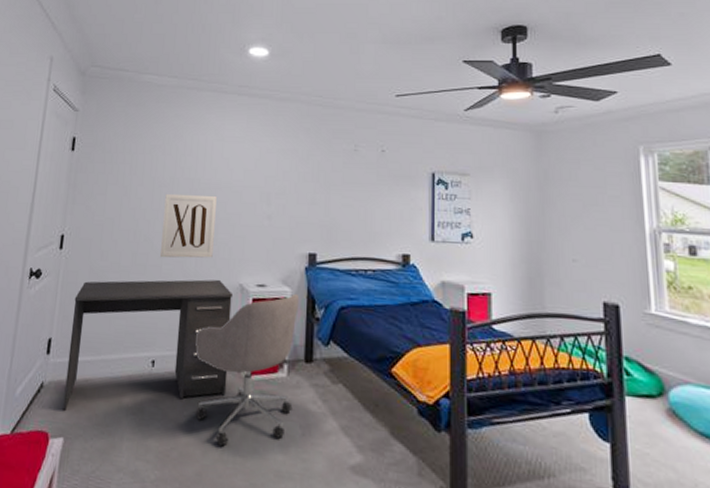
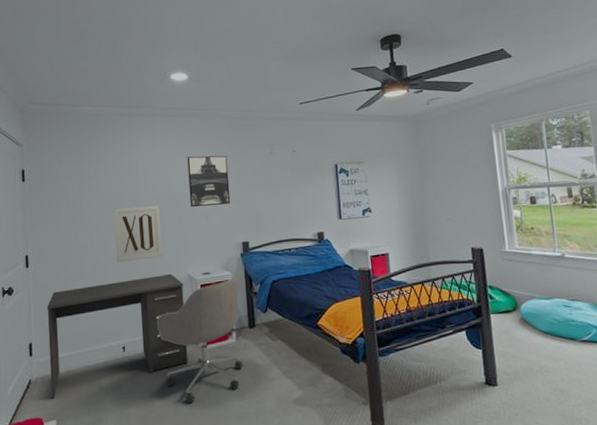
wall art: none [253,144,303,205] -> present [187,155,231,208]

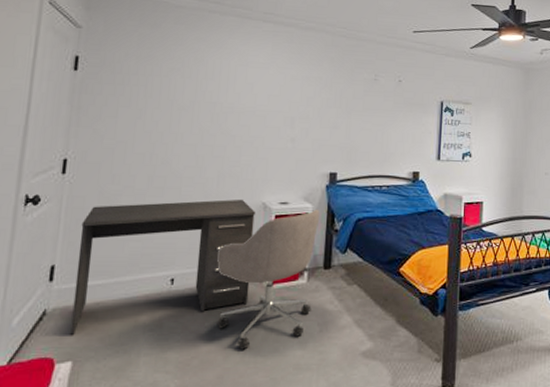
wall art: present [114,205,162,263] -> none [180,116,240,180]
wall art: present [187,155,231,208] -> none [277,70,327,129]

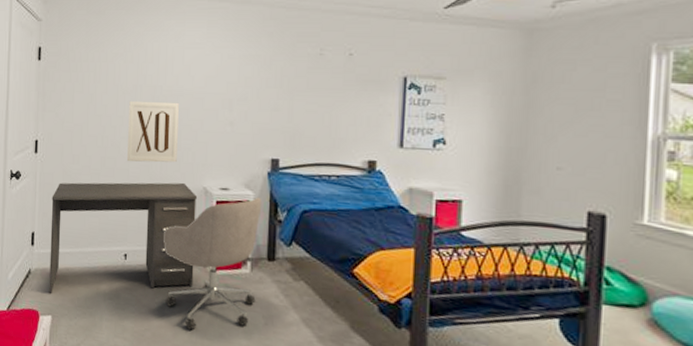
wall art: none [180,116,240,180] -> present [127,100,179,163]

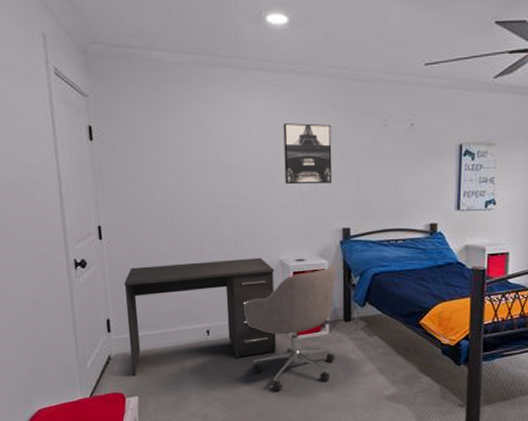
wall art: present [127,100,179,163] -> none [197,178,251,242]
wall art: none [215,50,265,111] -> present [283,123,332,185]

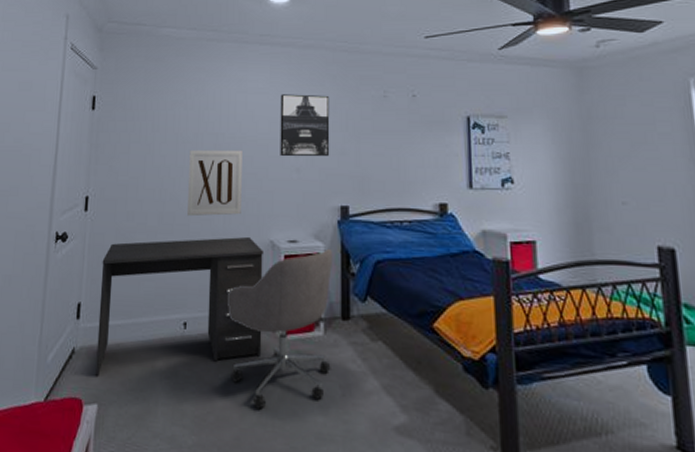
wall art: none [197,178,251,242] -> present [187,149,242,217]

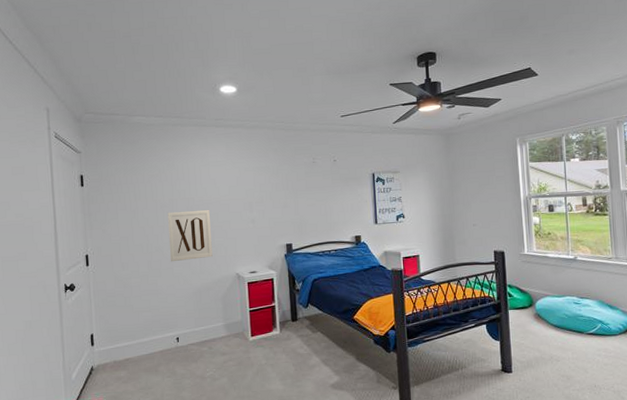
desk: present [95,236,265,376] -> none [106,272,237,383]
chair: present [228,248,333,410] -> none [208,274,286,388]
wall art: present [280,94,330,157] -> none [235,164,276,212]

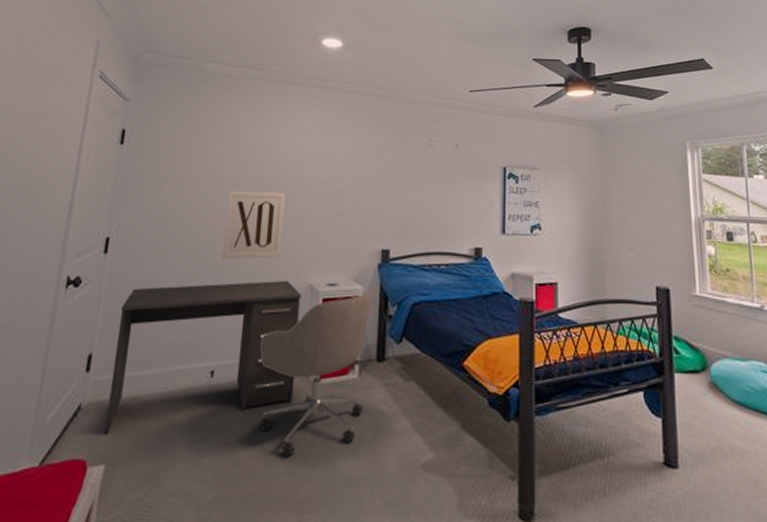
desk: none [106,272,237,383] -> present [104,280,302,434]
chair: none [208,274,286,388] -> present [259,291,372,457]

